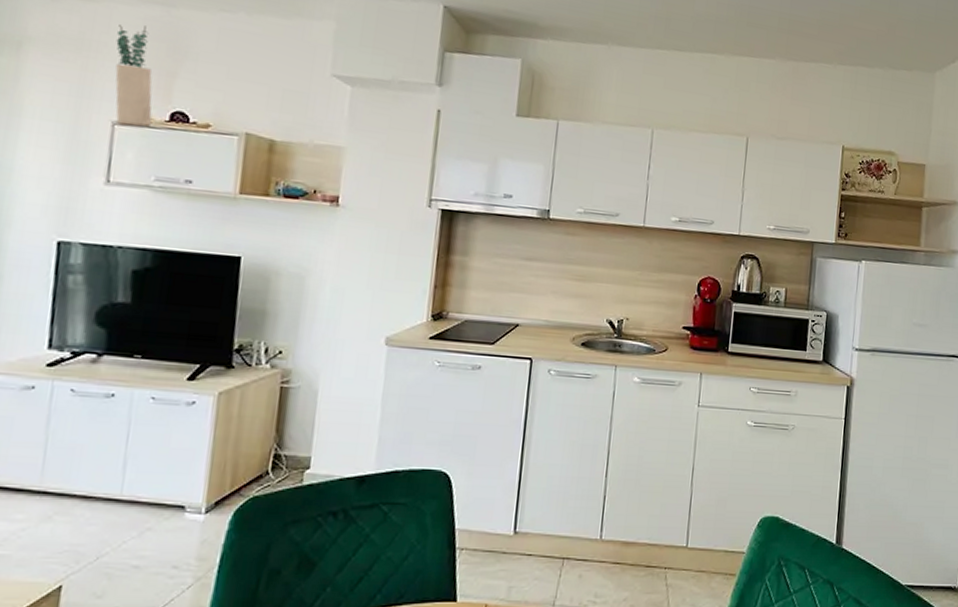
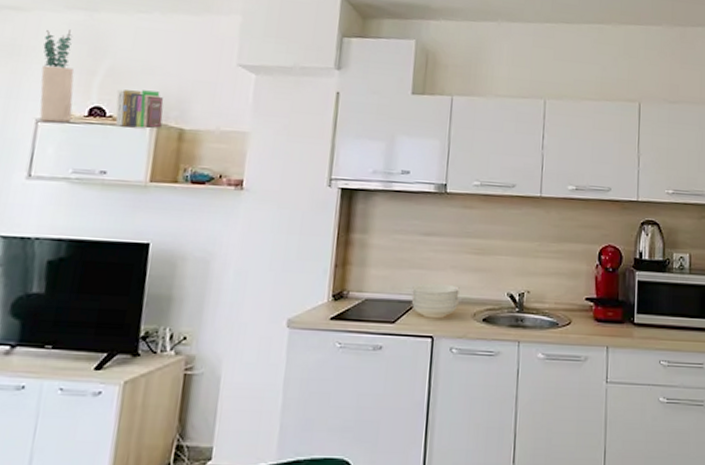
books: none [199,94,252,138] -> present [115,89,164,129]
bowl: none [511,307,560,342] -> present [411,283,460,319]

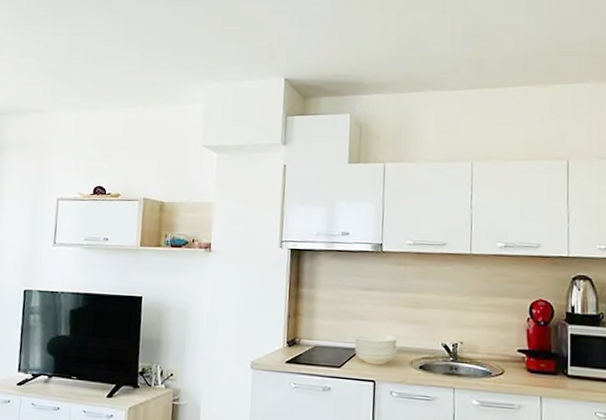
vase: present [39,30,75,124] -> none [59,125,82,201]
books: present [115,89,164,129] -> none [112,171,148,203]

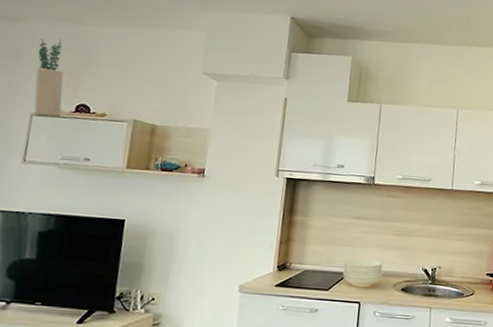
vase: none [59,125,82,201] -> present [33,39,64,118]

